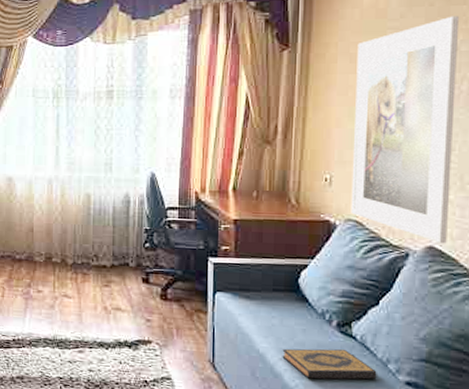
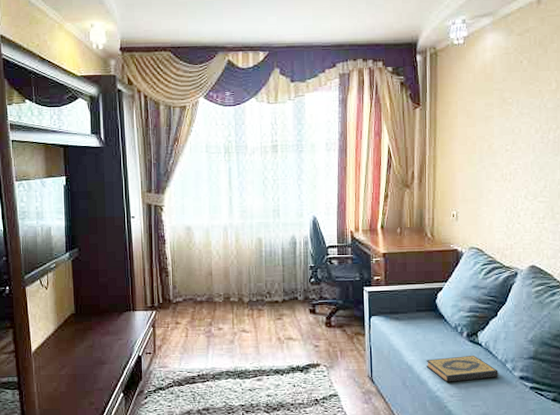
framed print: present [351,15,460,244] -> none [472,79,546,263]

